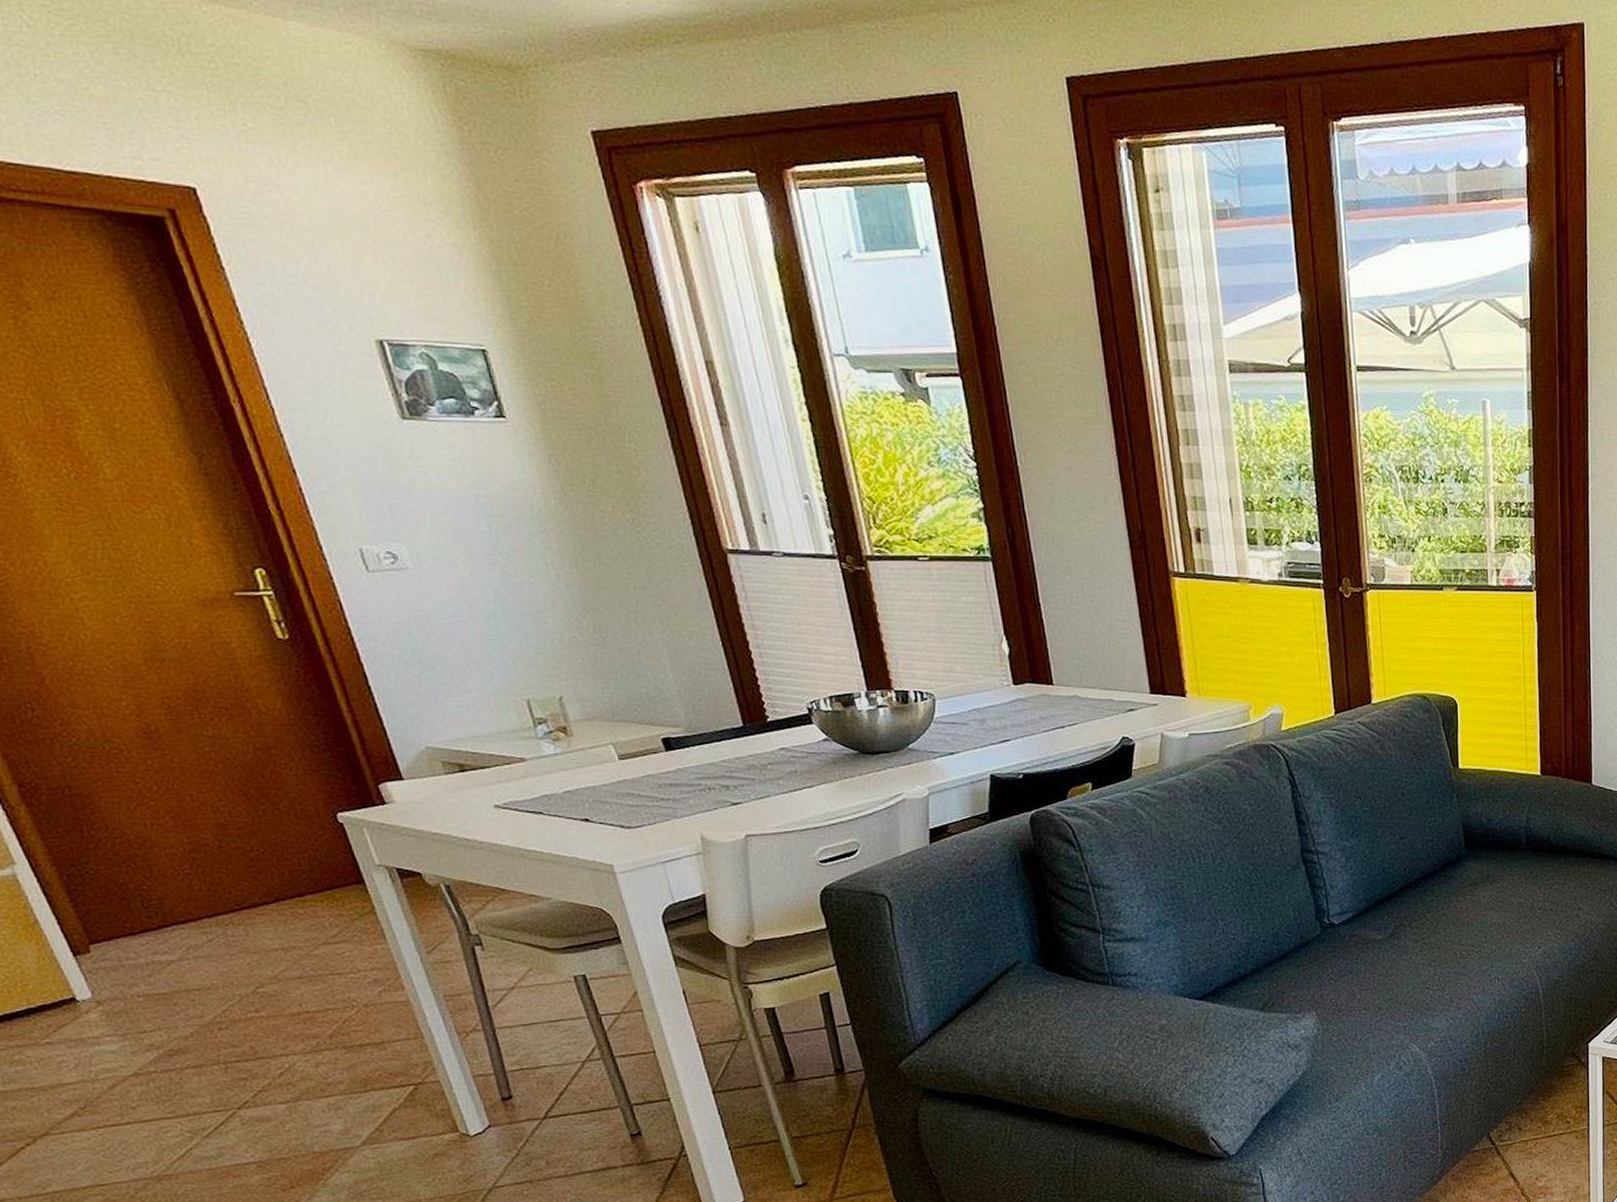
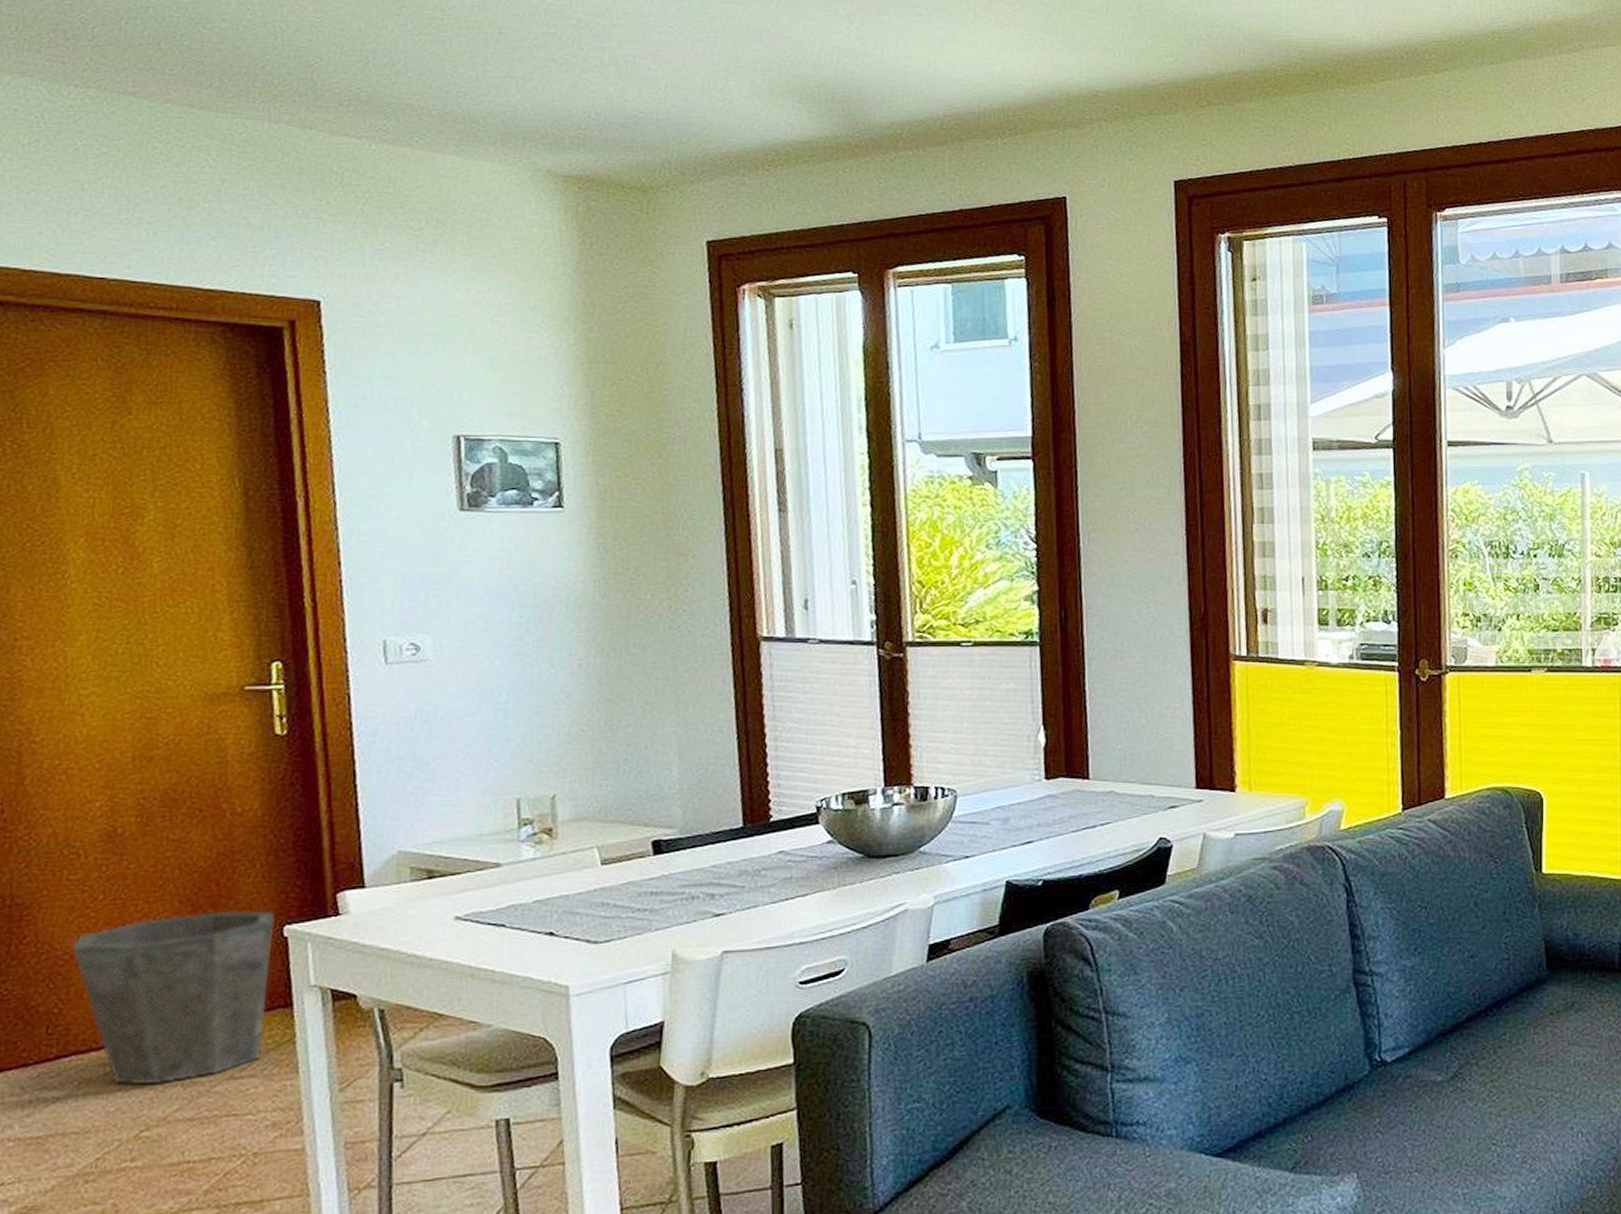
waste bin: none [142,800,347,949] -> present [72,910,275,1084]

